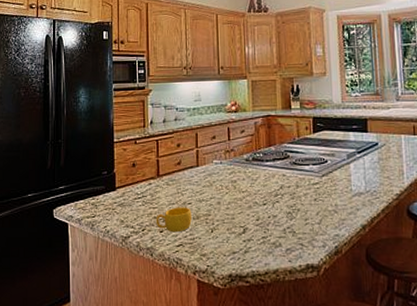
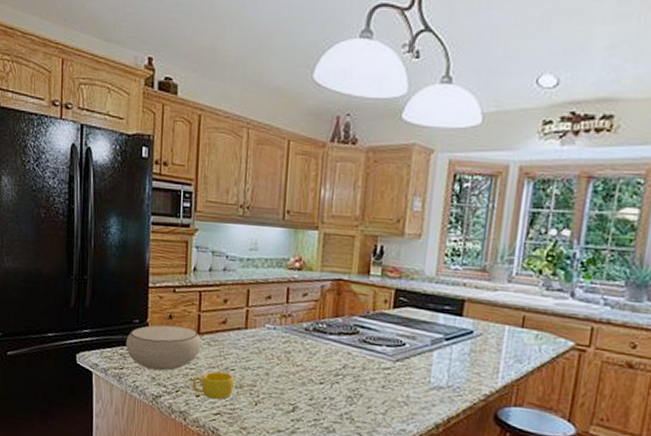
bowl: none [97,172,161,214] -> present [126,325,201,371]

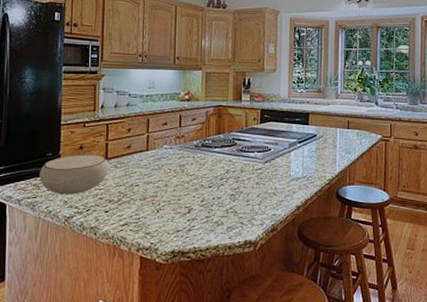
cup: present [192,371,234,400] -> none [101,189,138,213]

